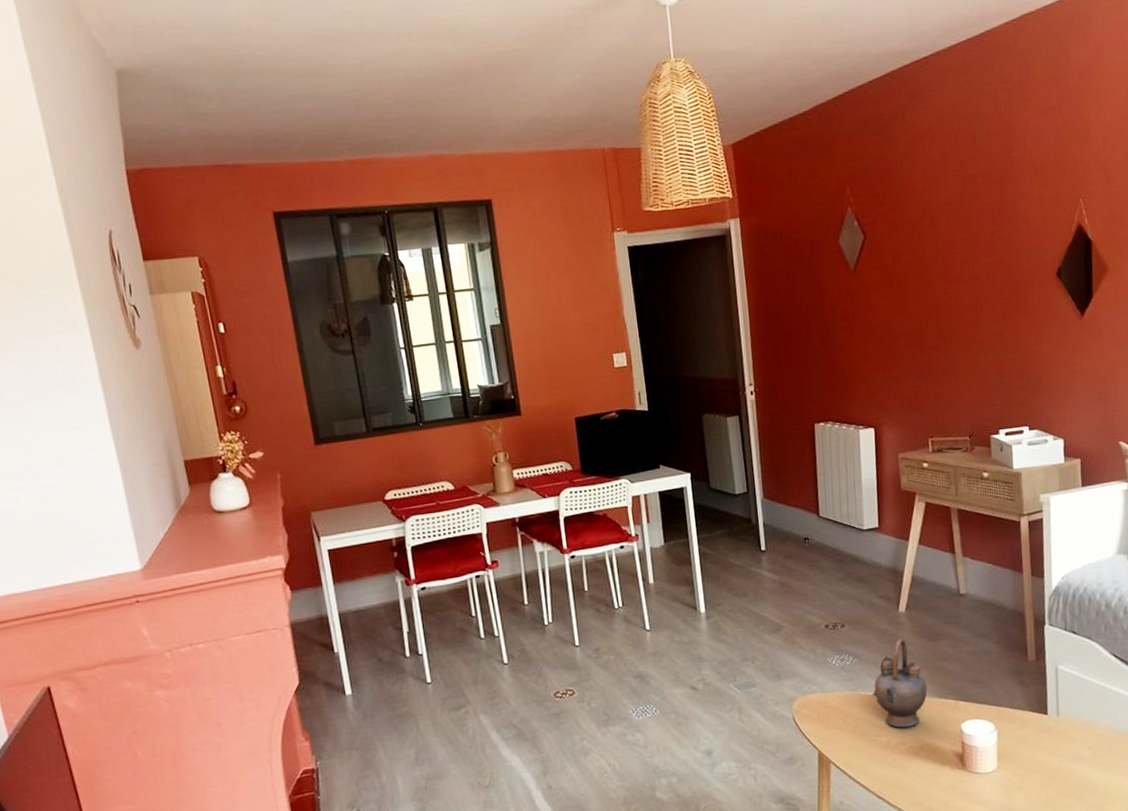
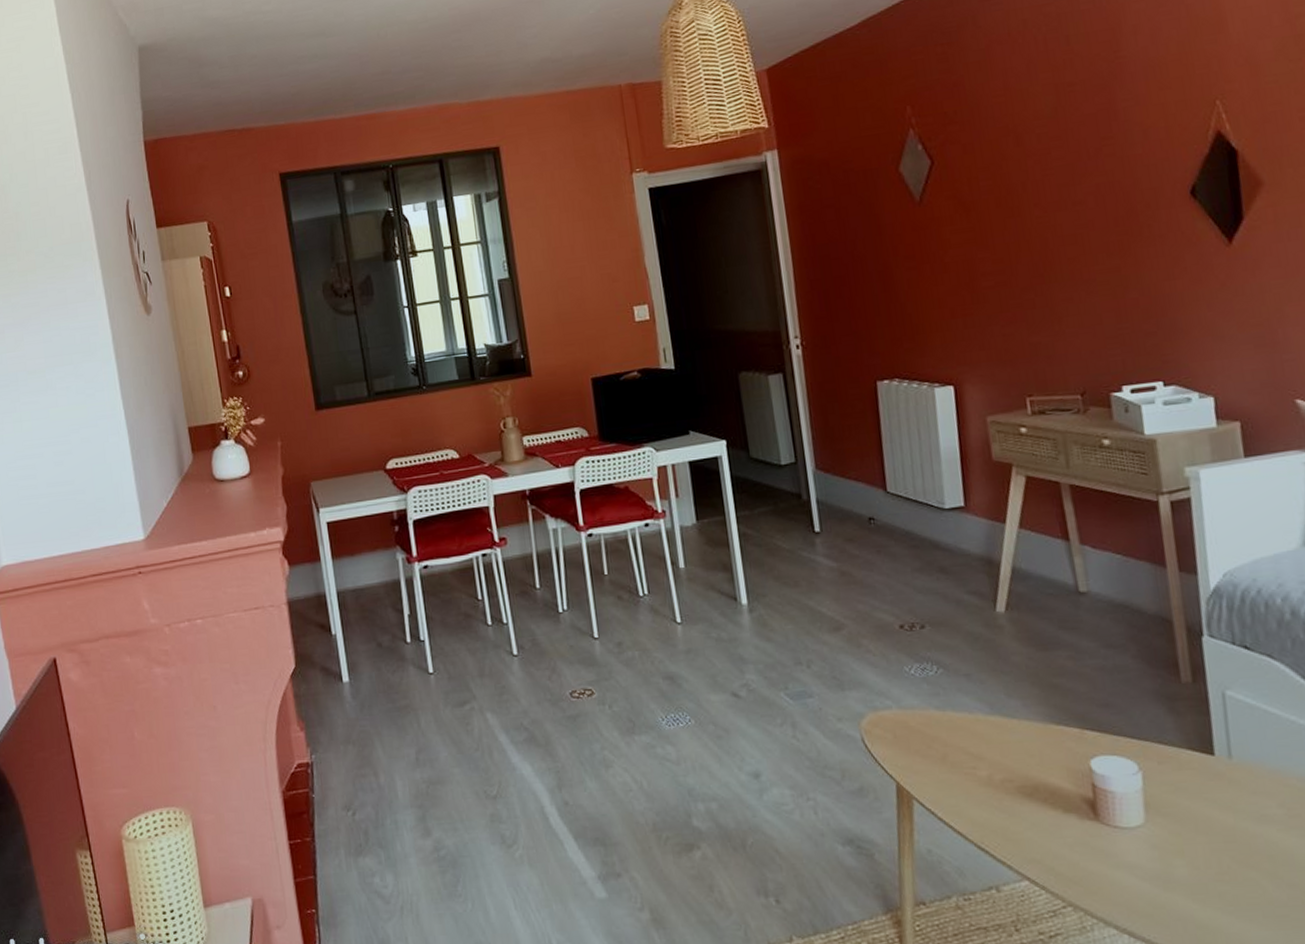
teapot: present [872,638,928,728] -> none [965,645,1041,761]

